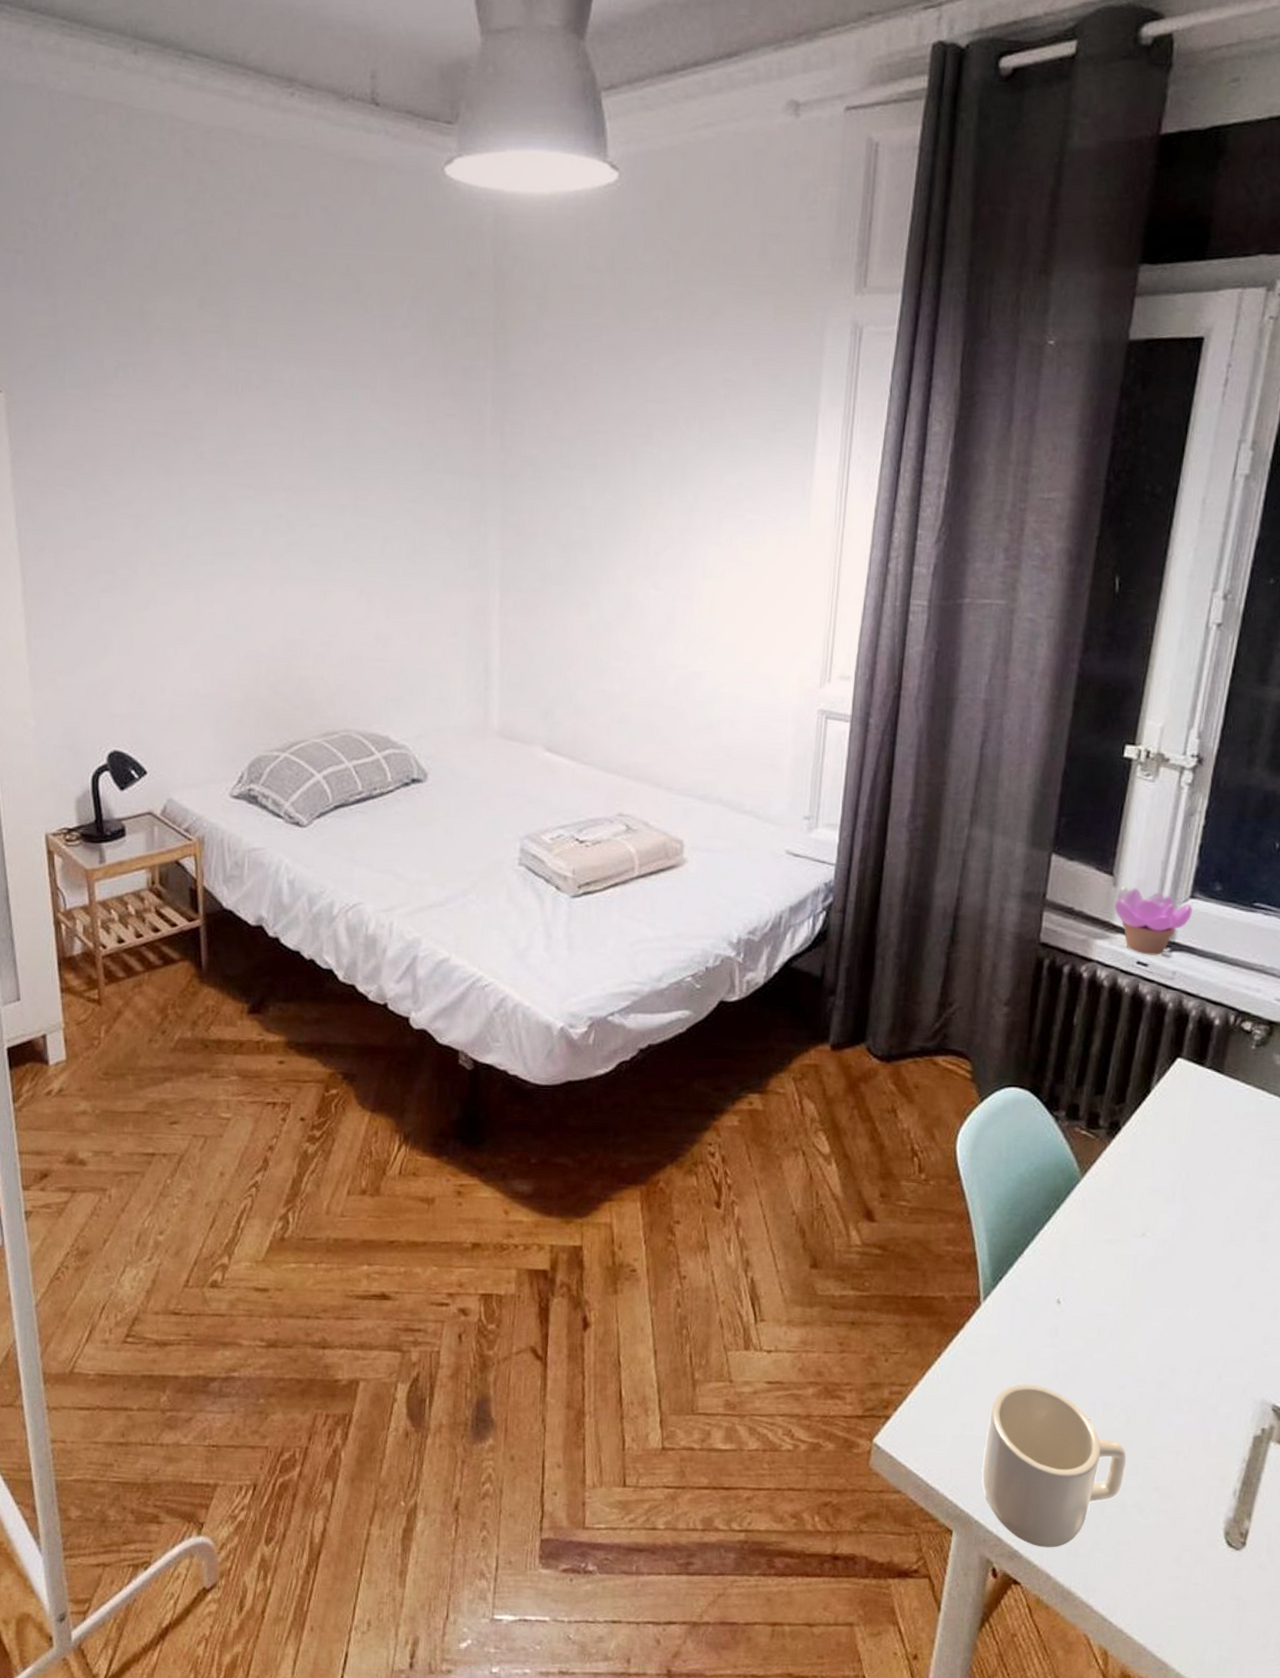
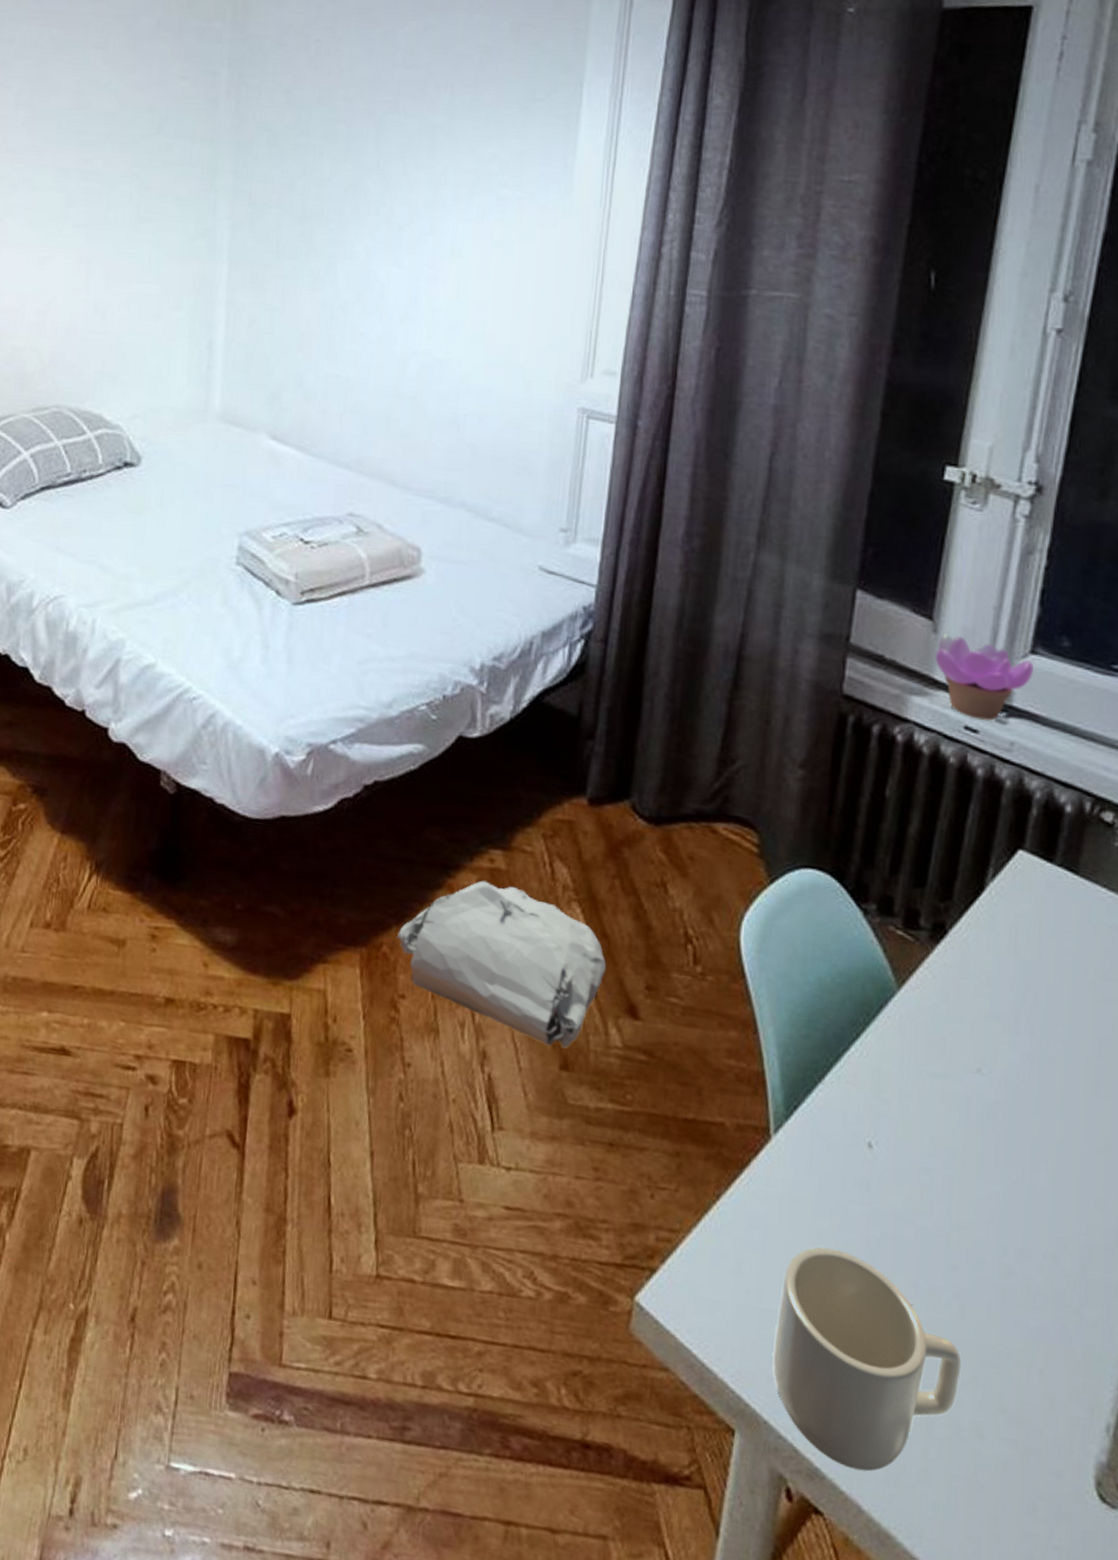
bag: none [671,1120,848,1251] -> present [396,880,607,1048]

